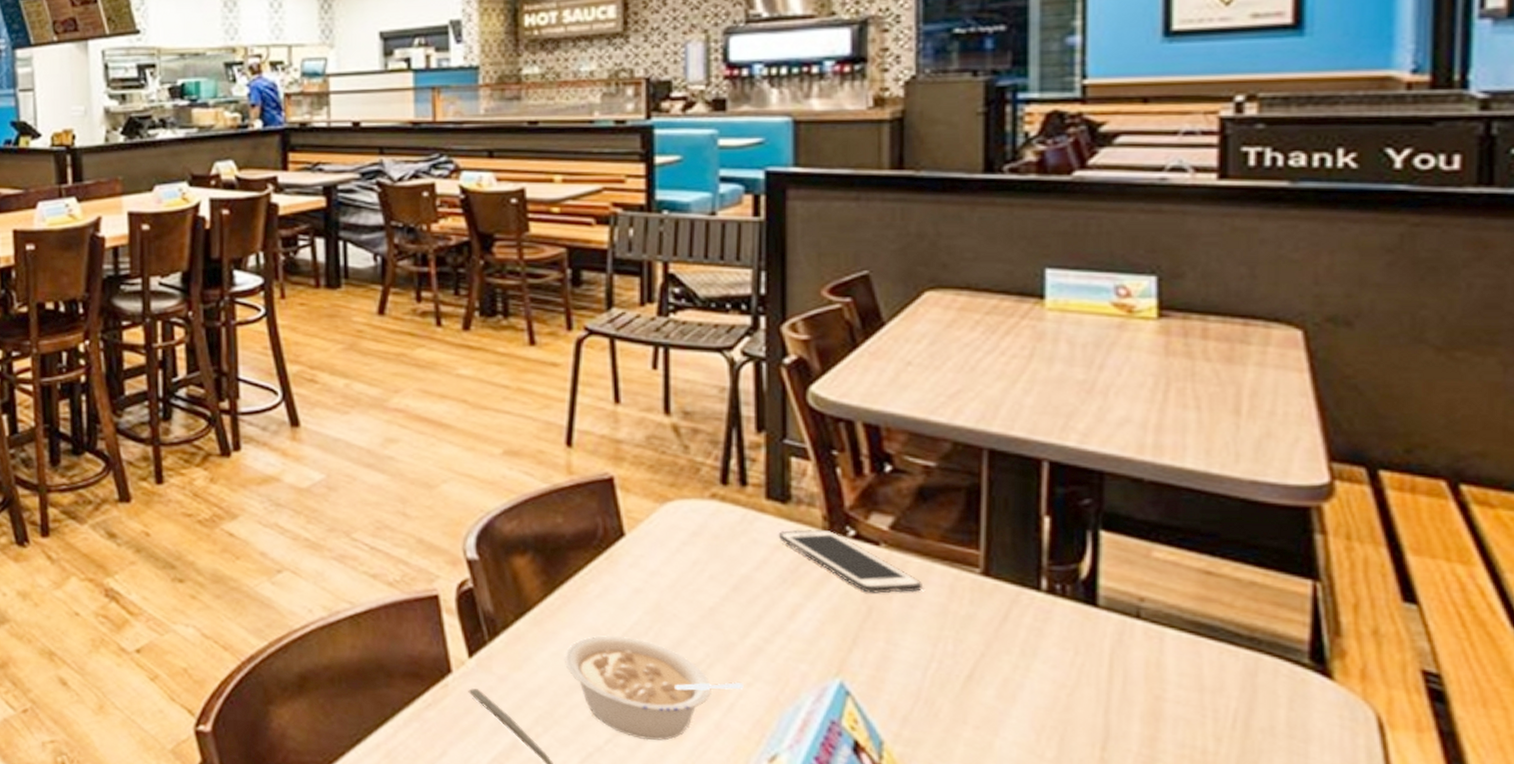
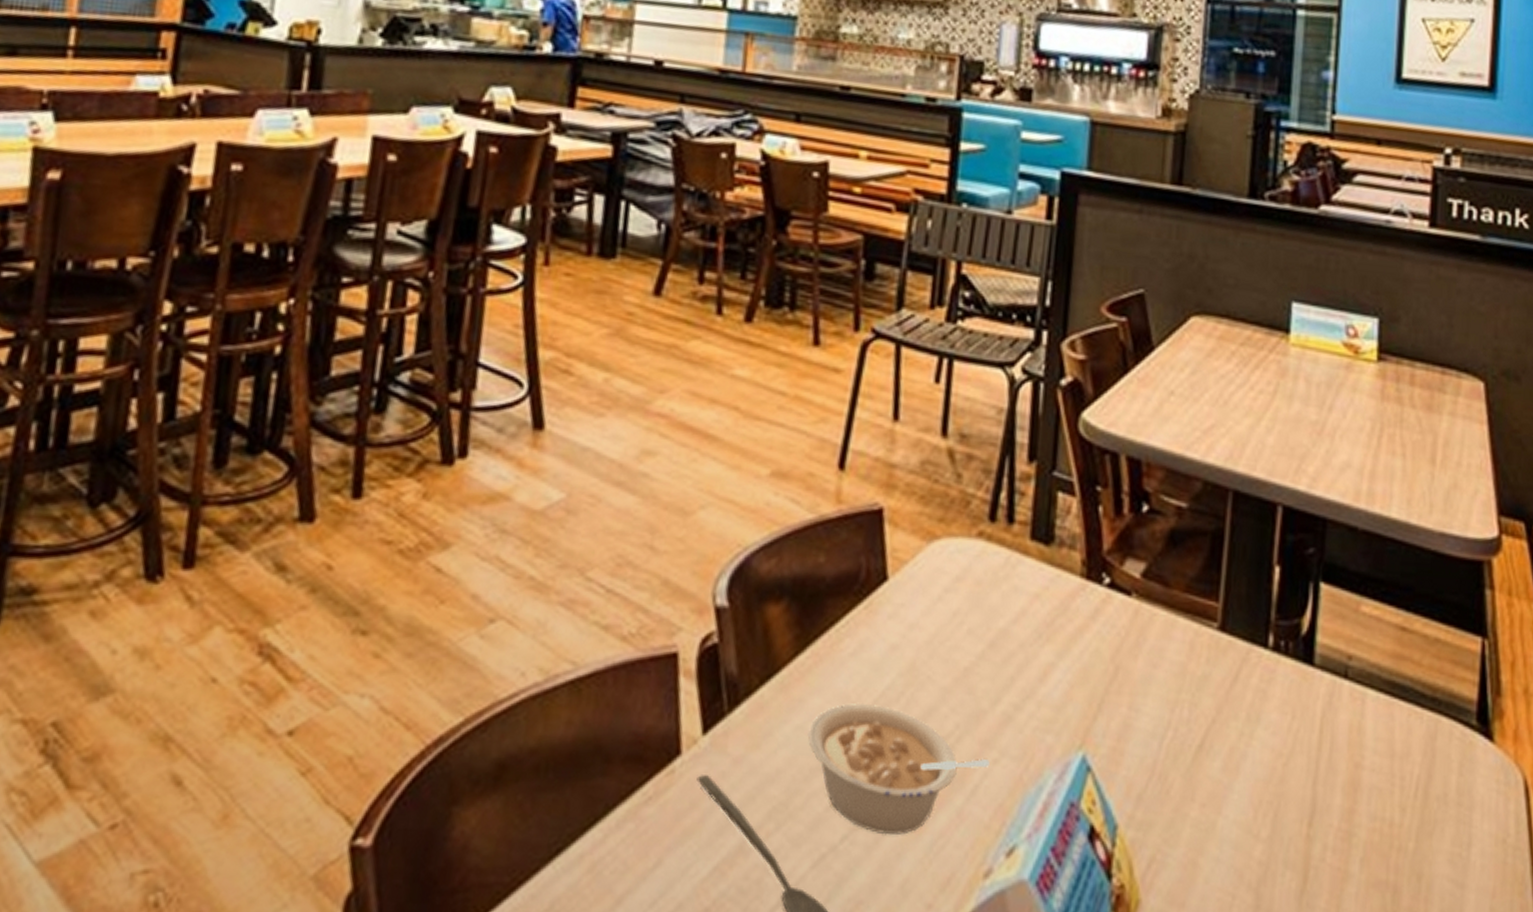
cell phone: present [778,529,924,593] -> none [1038,575,1167,651]

